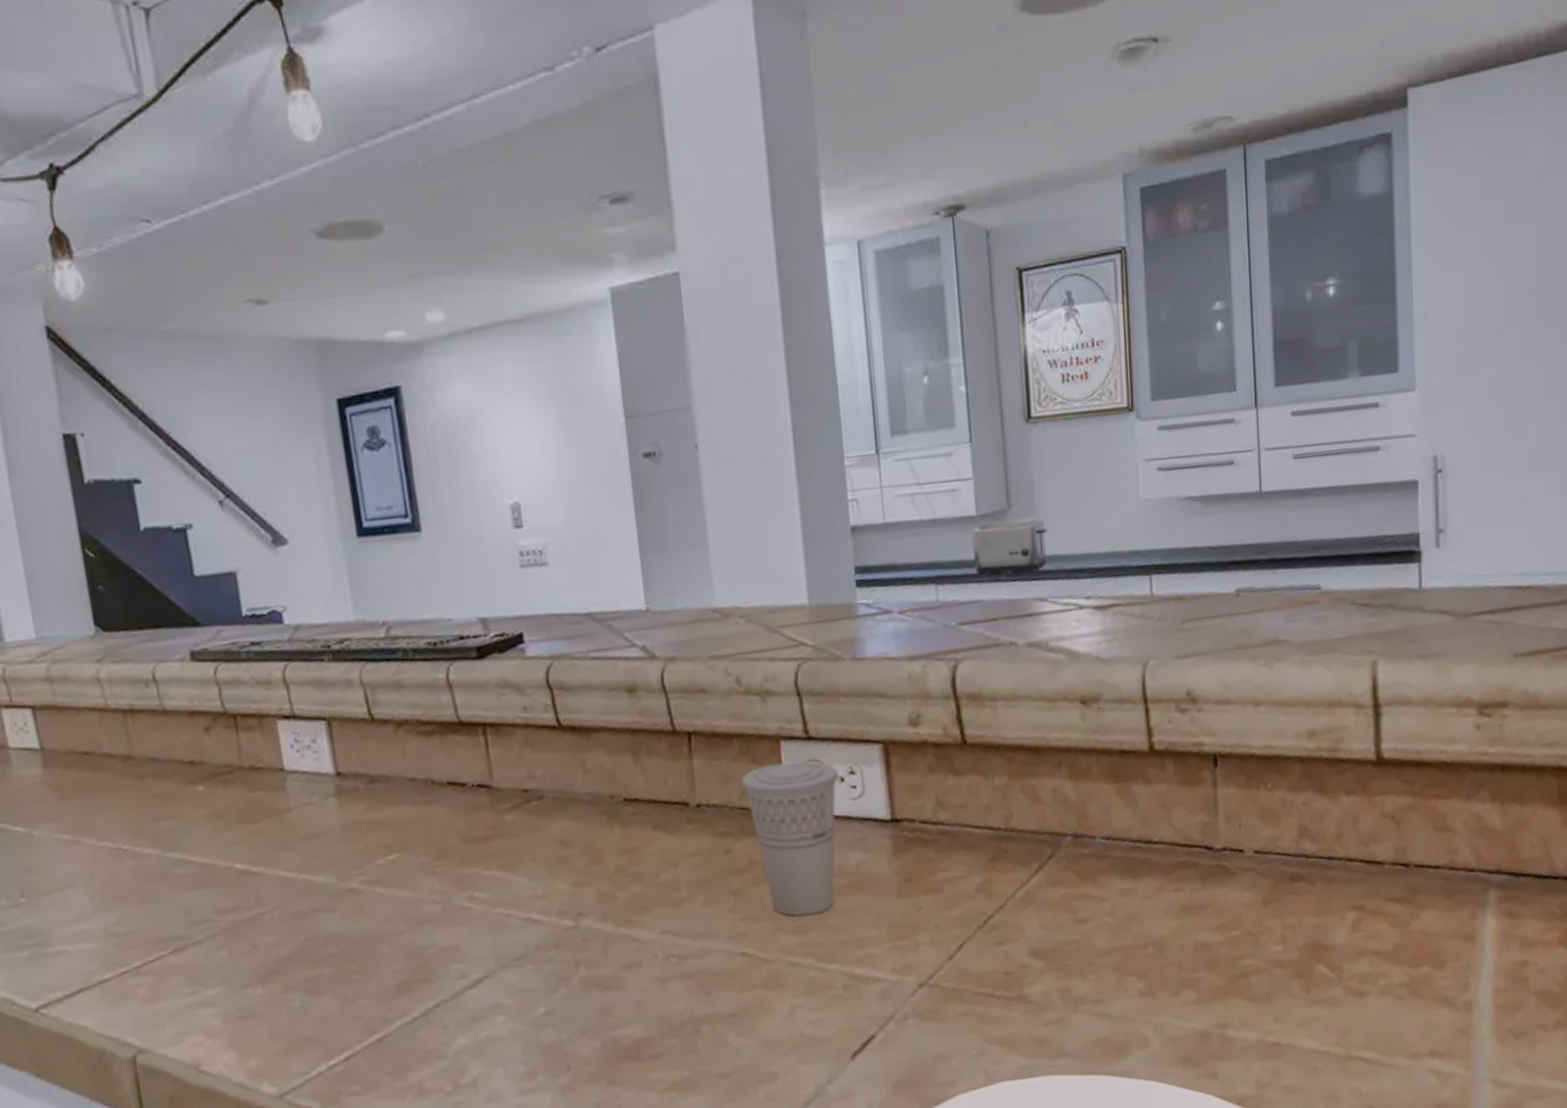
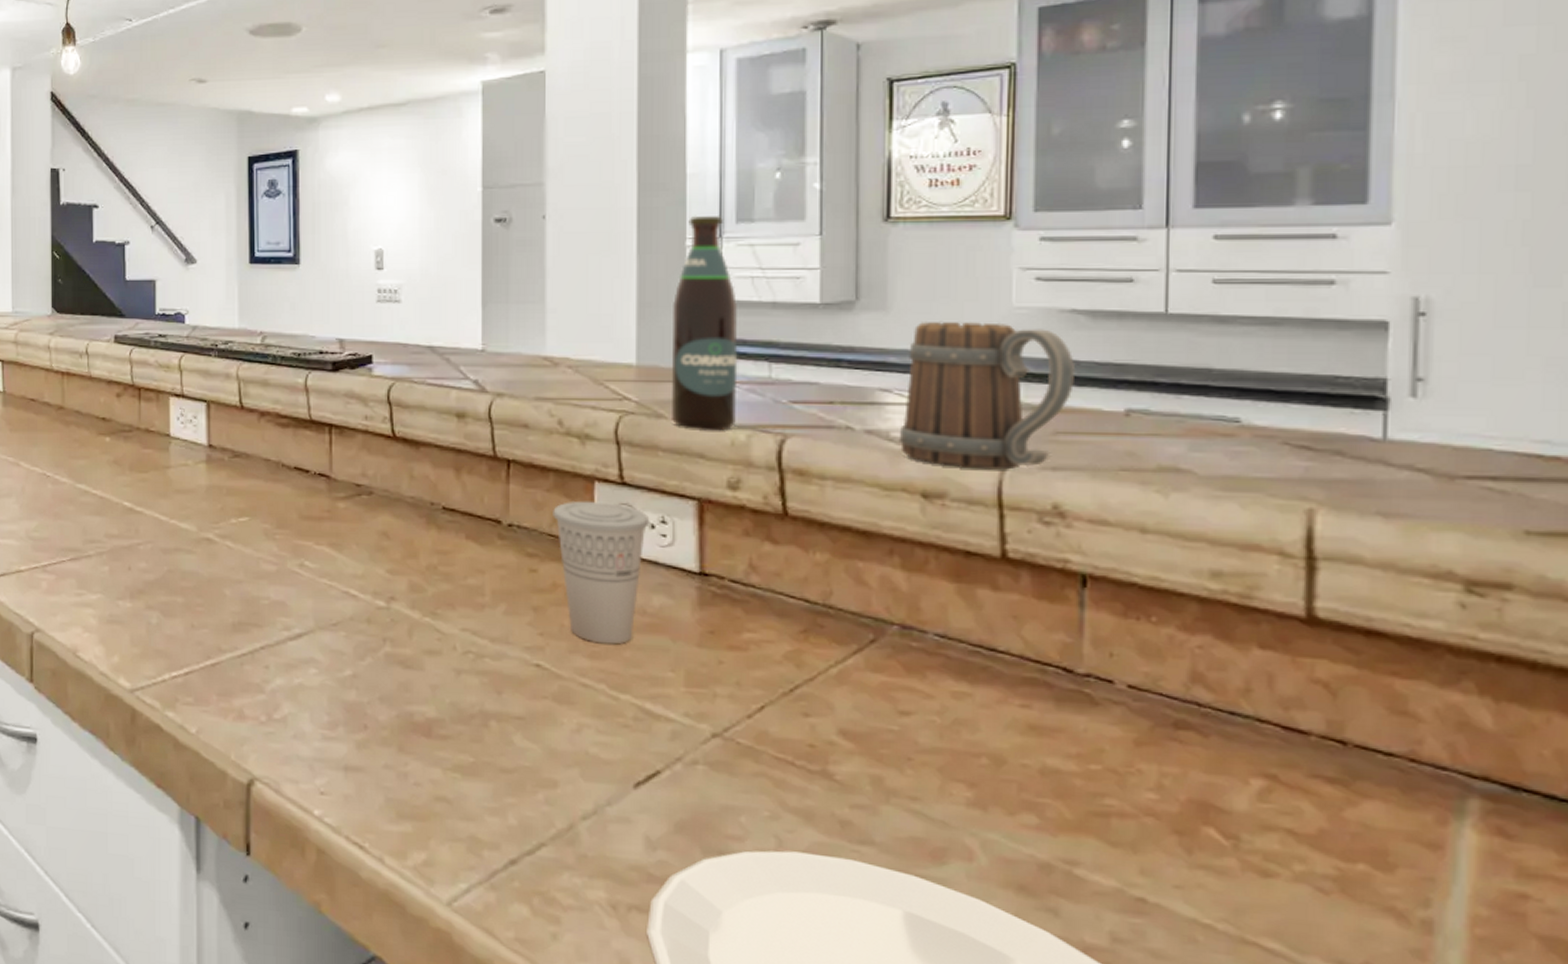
bottle: none [838,428,910,668] -> present [670,214,738,431]
toaster: present [972,519,1048,575] -> none [814,313,899,362]
beer mug: none [1056,517,1196,669] -> present [899,321,1076,470]

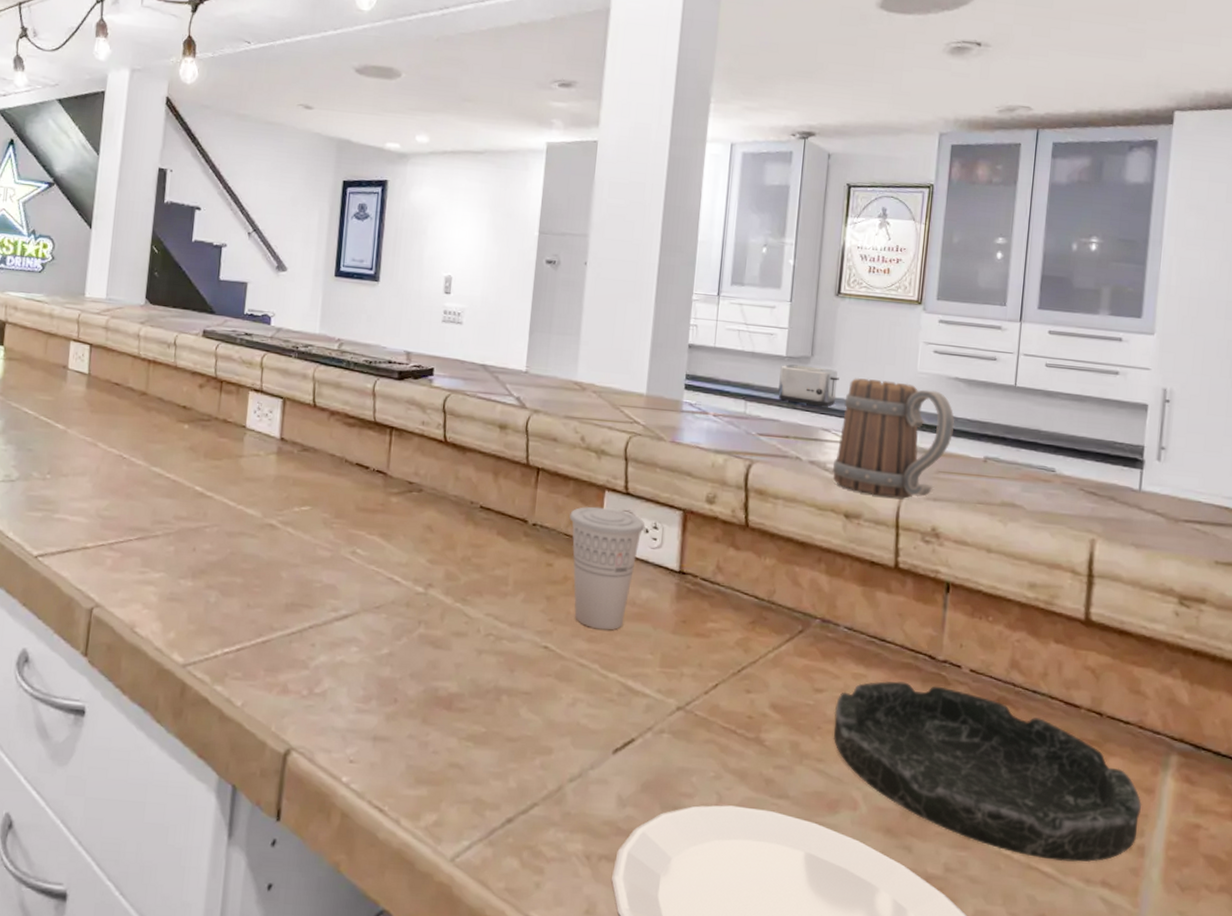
bottle: present [670,214,738,431] -> none [668,275,726,454]
toaster: none [814,313,899,362] -> present [778,364,839,407]
ashtray: none [929,701,1424,938] -> present [833,681,1142,862]

